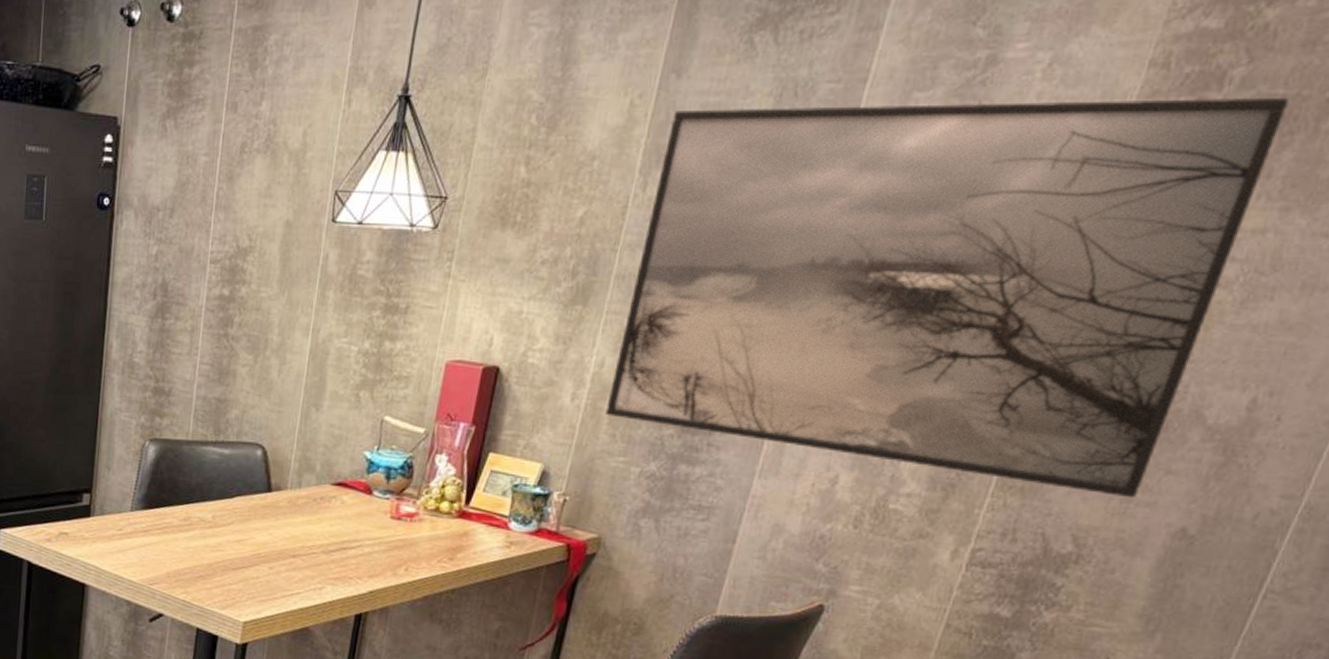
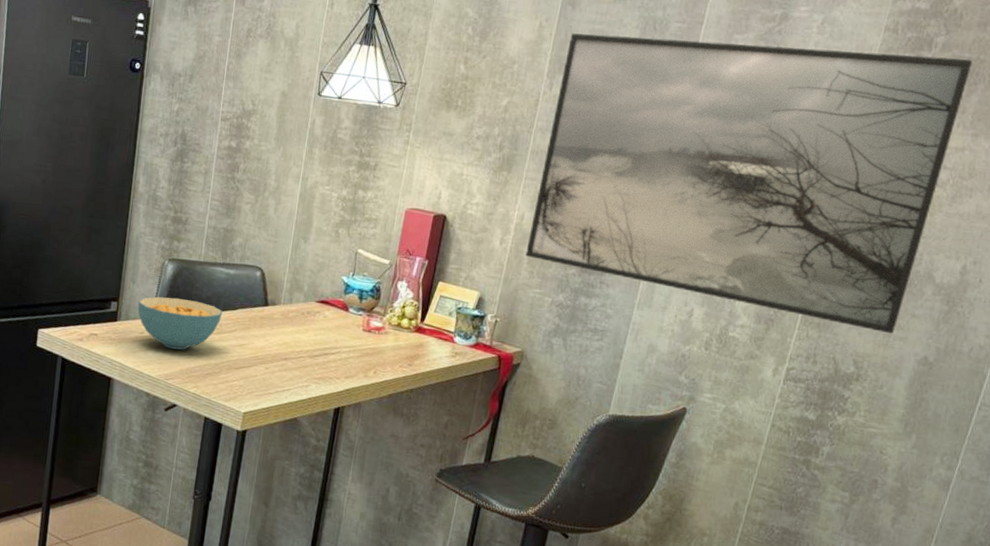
cereal bowl: none [114,485,217,549] -> present [138,296,223,350]

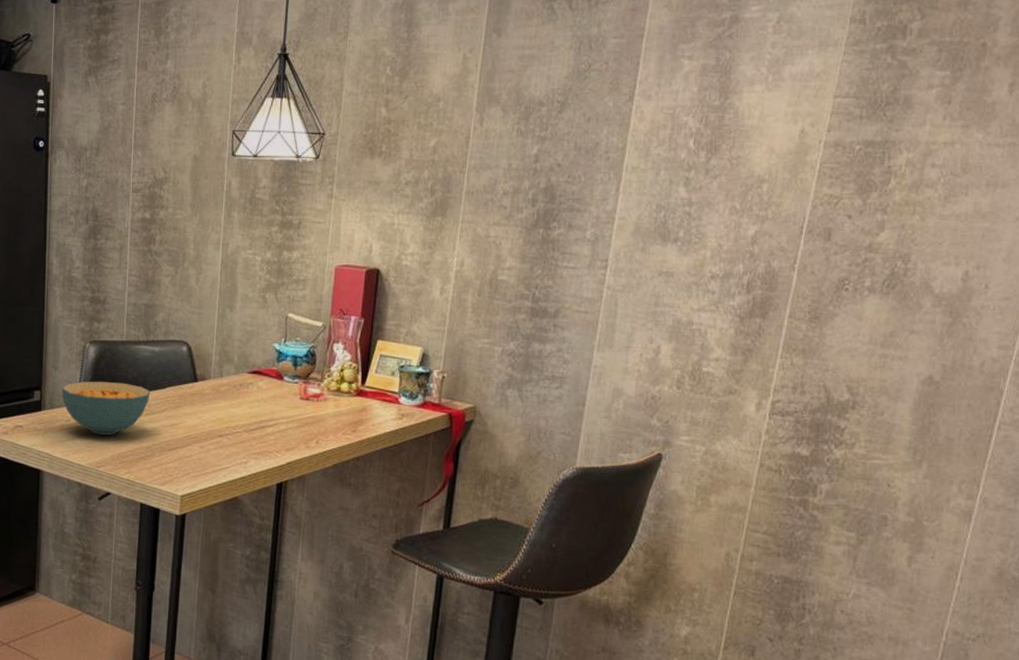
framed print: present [525,33,973,334] -> none [469,43,956,354]

